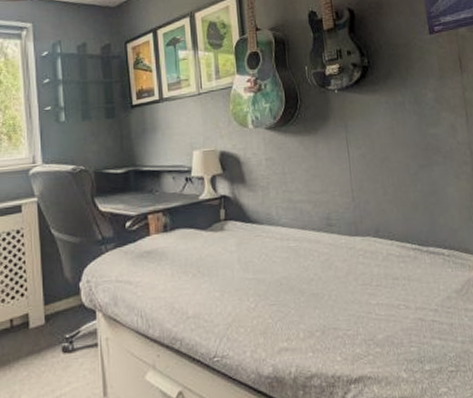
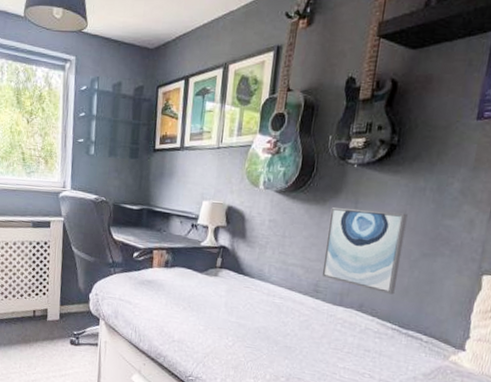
wall art: none [323,129,405,213] -> present [321,207,408,295]

